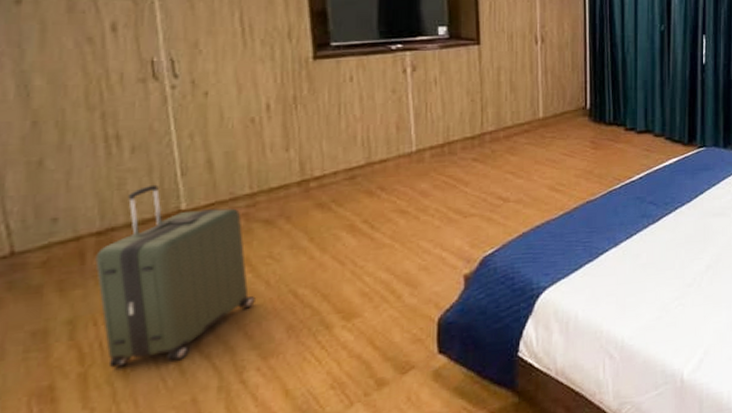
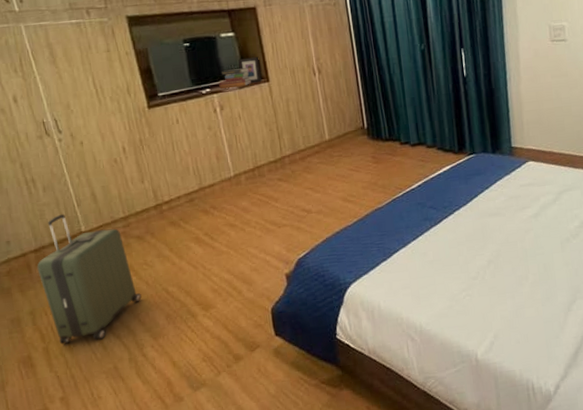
books: none [415,25,458,47] -> present [219,68,252,89]
picture frame: none [445,14,471,45] -> present [238,57,262,84]

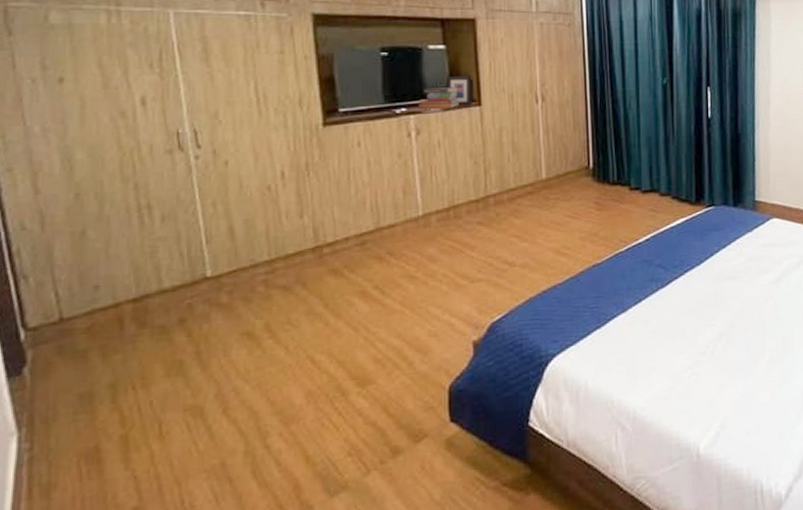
suitcase: present [37,213,142,345] -> none [132,252,276,431]

